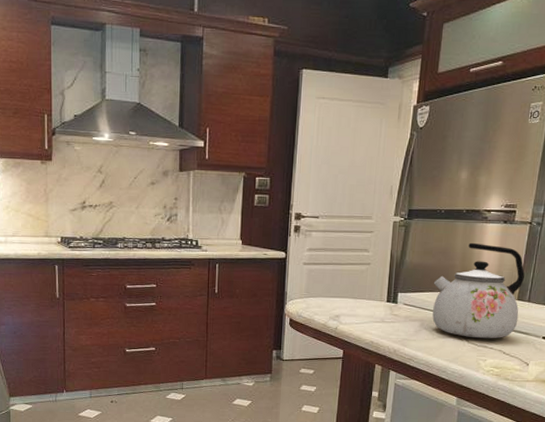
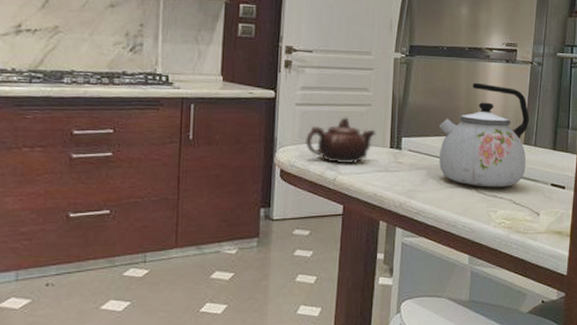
teapot: none [311,274,375,316] -> present [306,117,376,164]

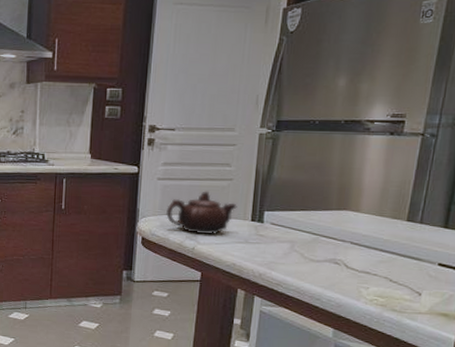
kettle: present [438,82,529,188] -> none [304,156,416,265]

